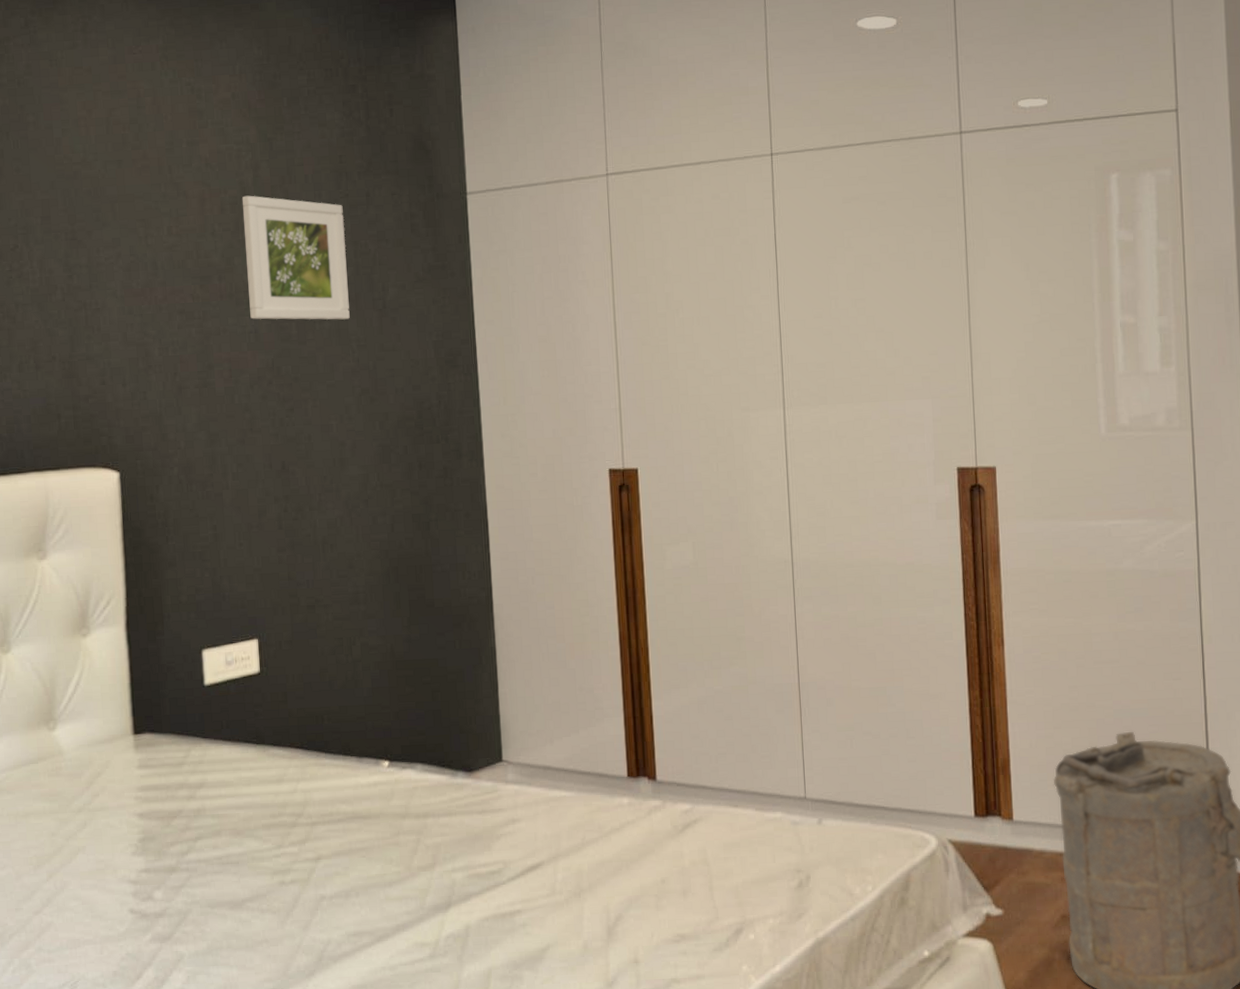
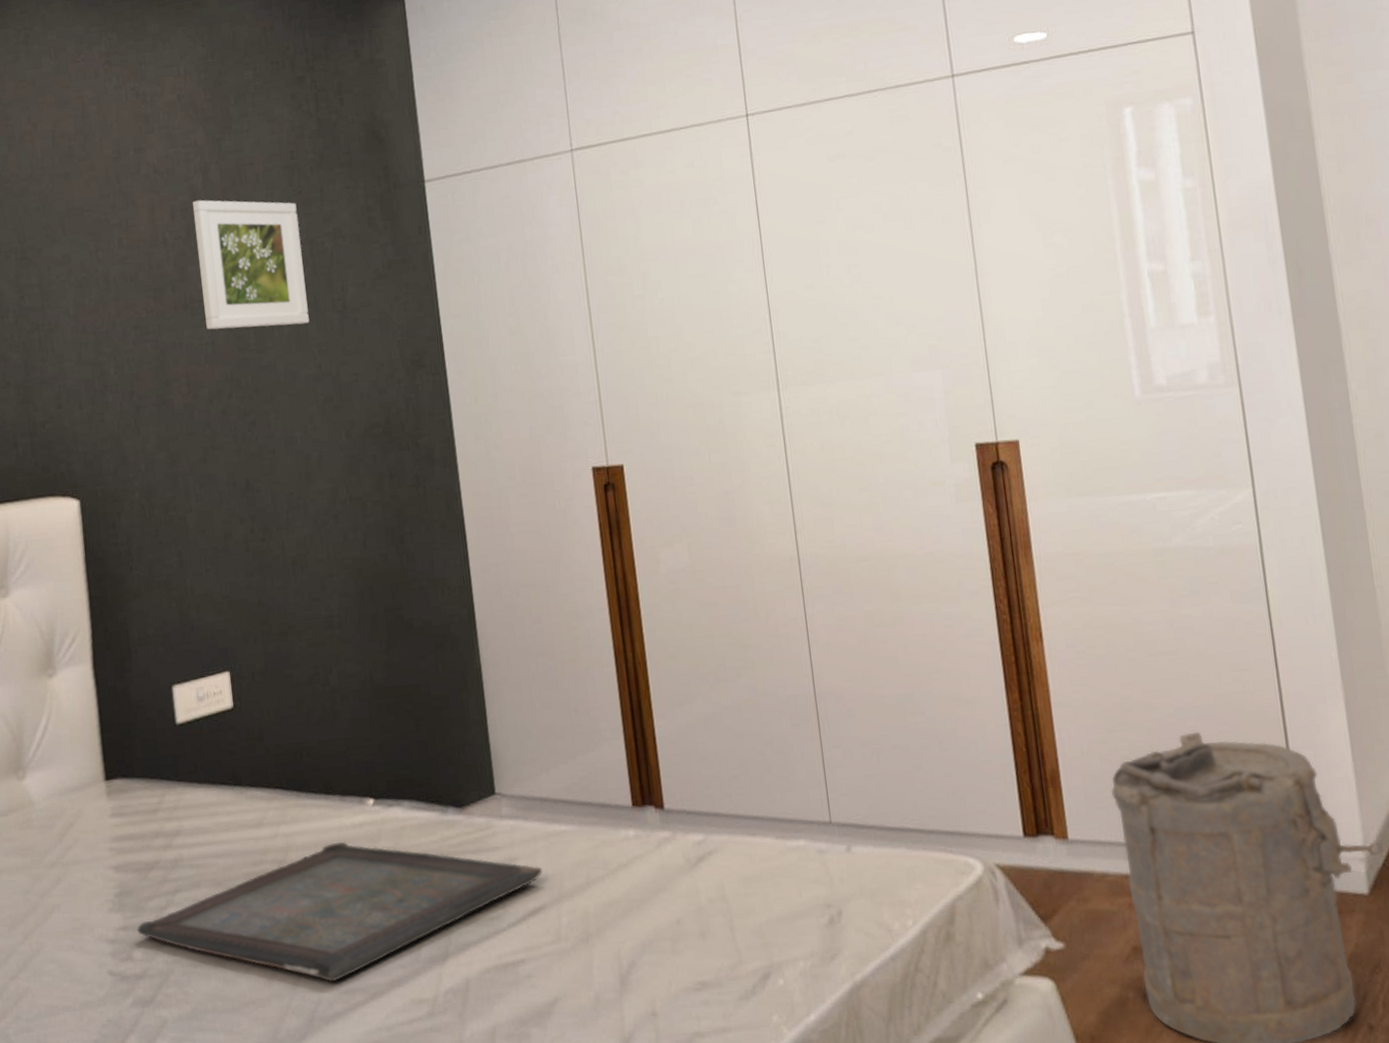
serving tray: none [158,798,543,925] -> present [137,841,543,983]

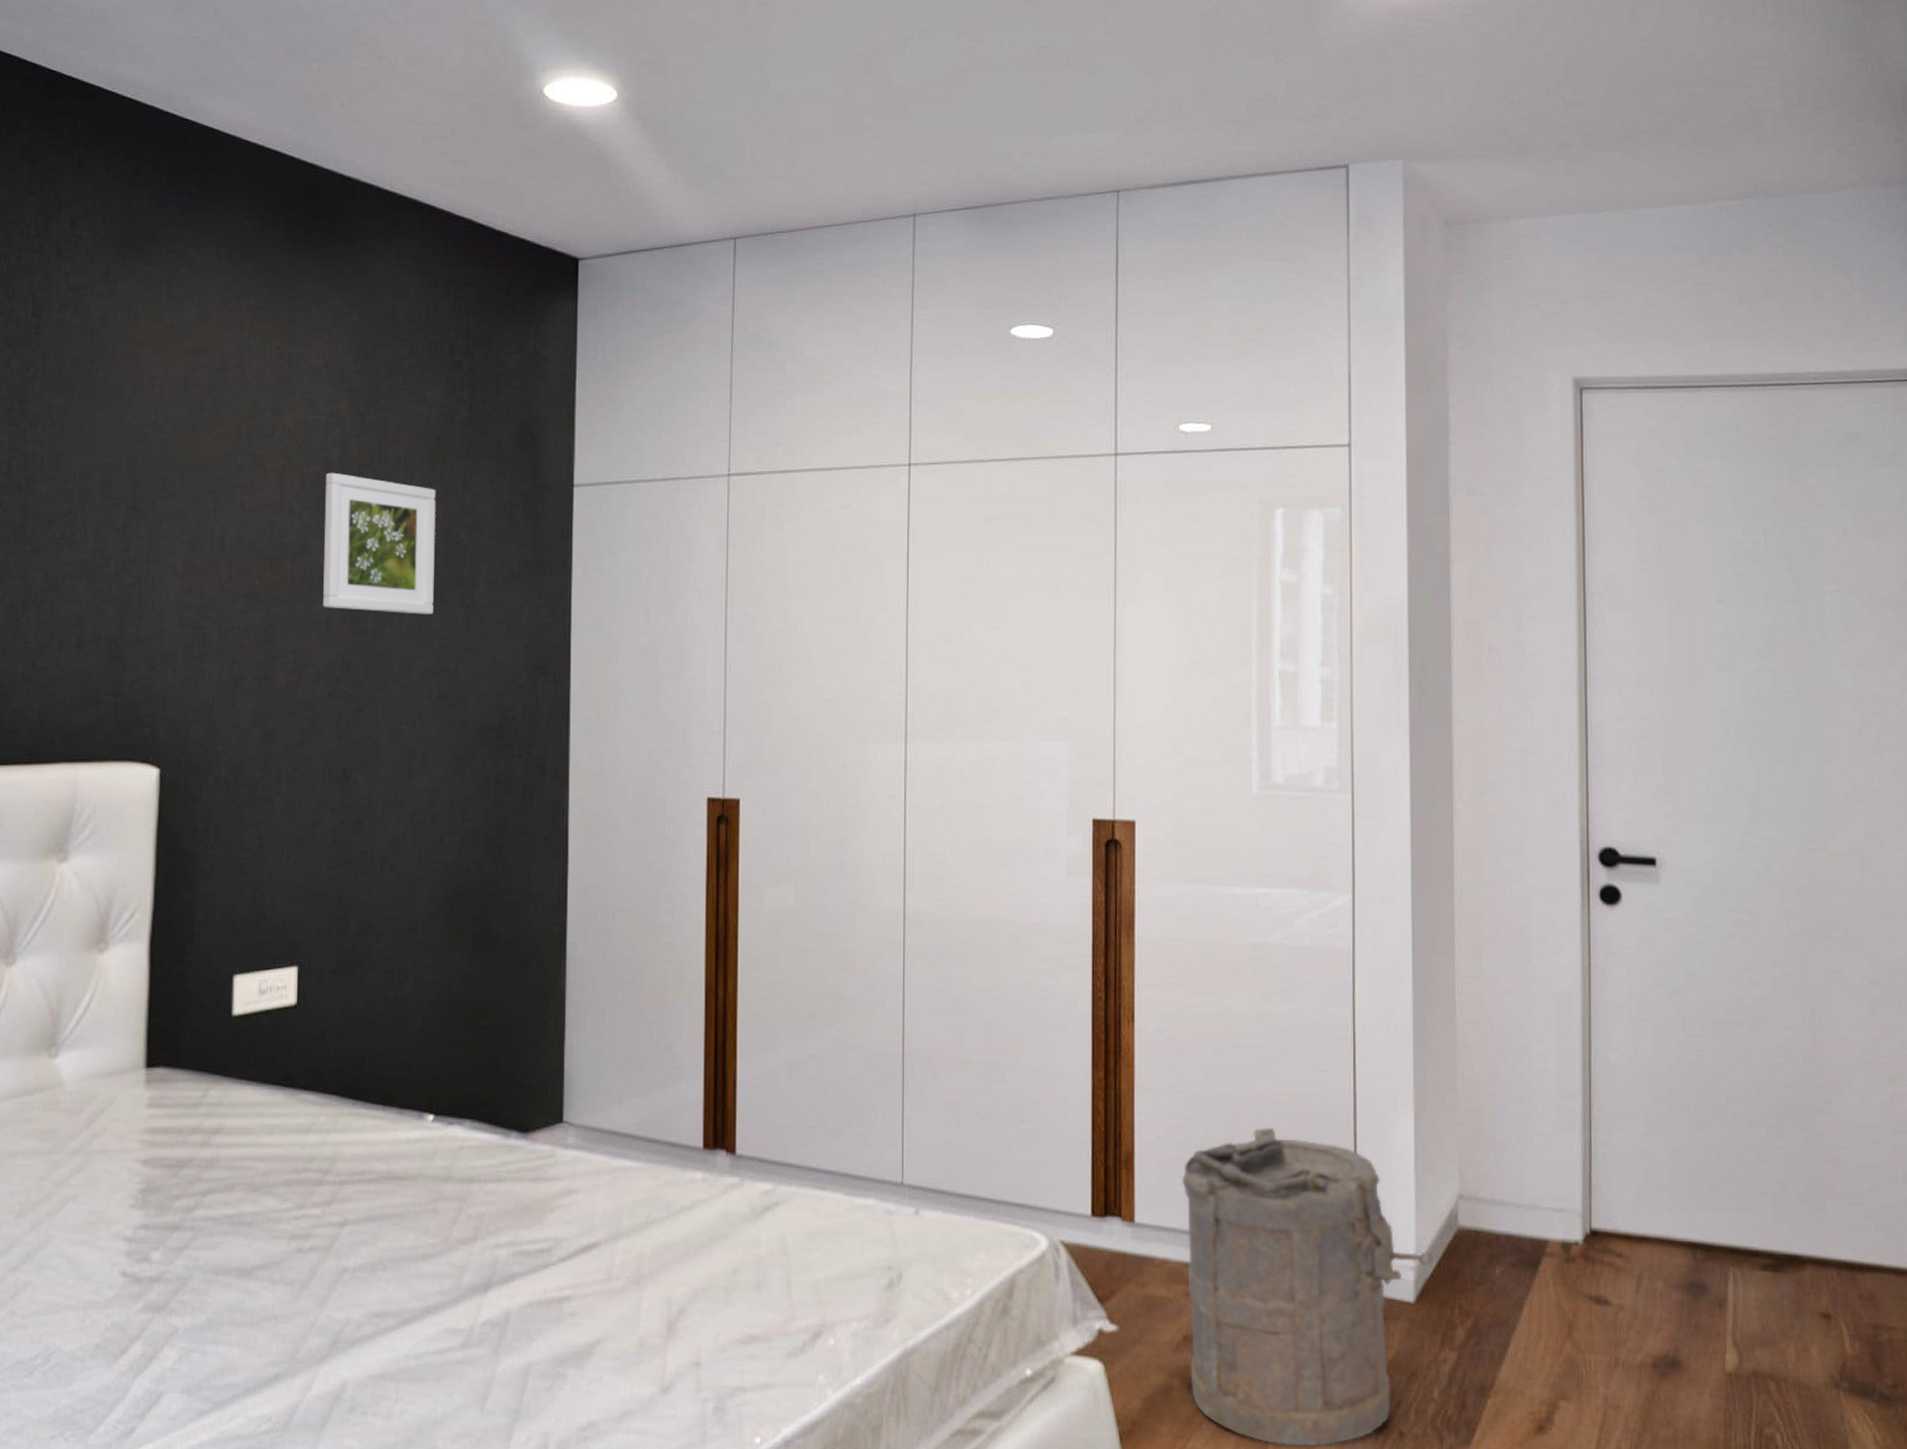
serving tray: present [137,841,543,983] -> none [159,1156,602,1303]

